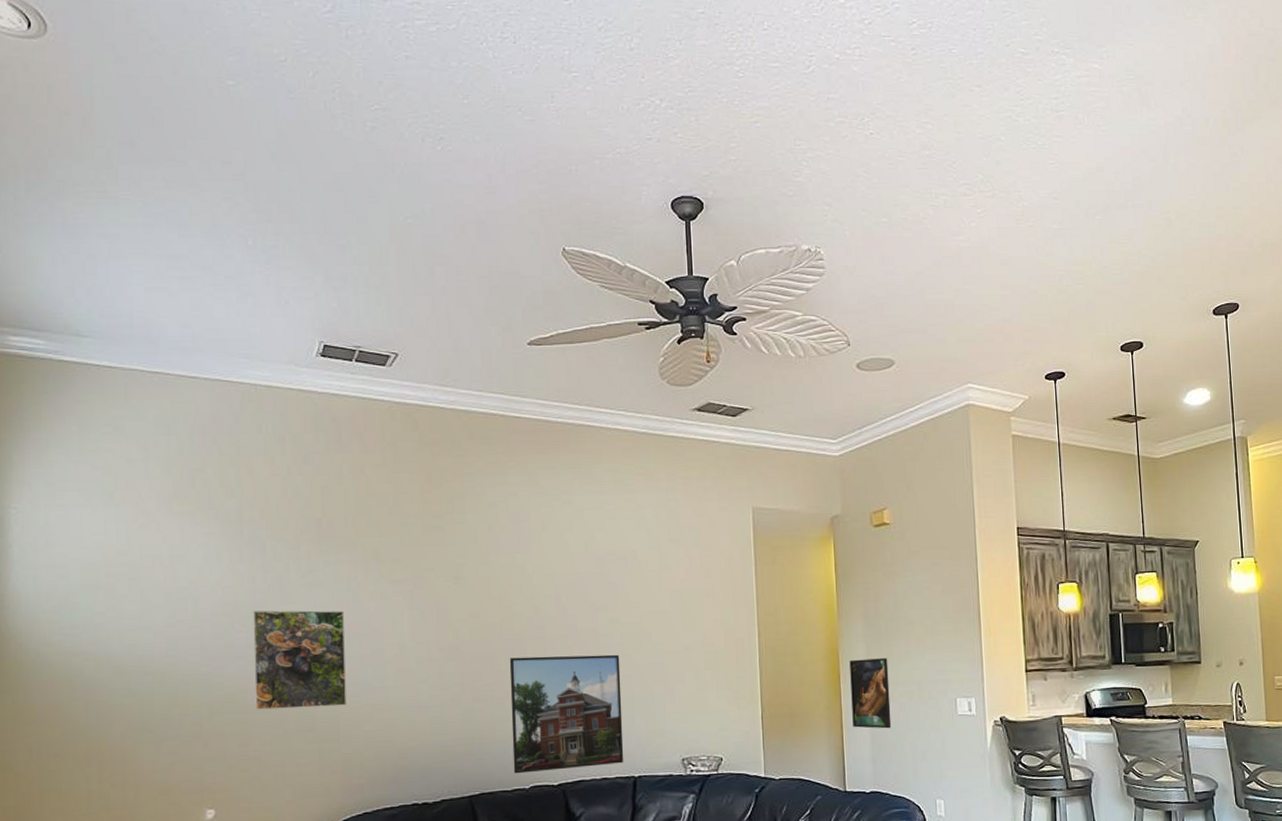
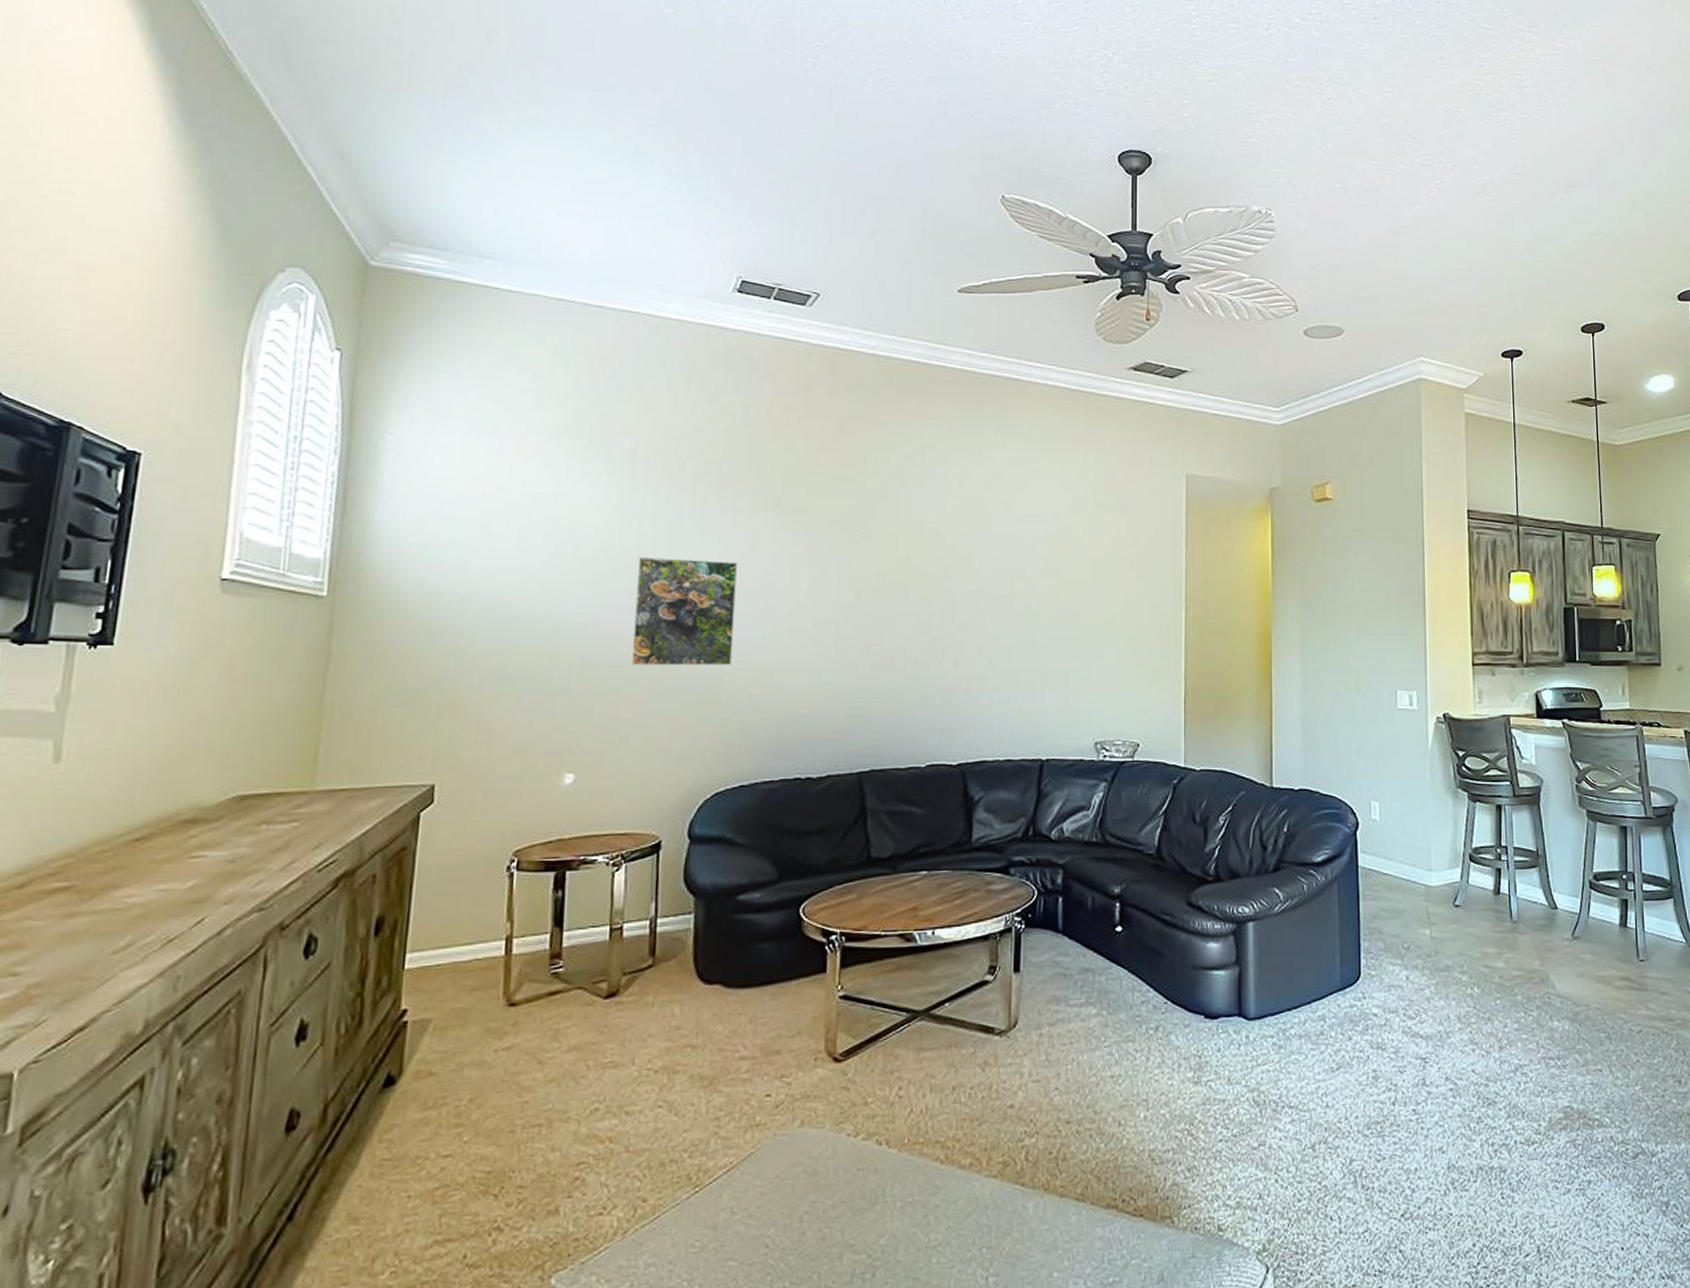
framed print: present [509,654,624,774] -> none [909,622,1034,750]
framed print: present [849,658,892,729] -> none [1283,643,1325,720]

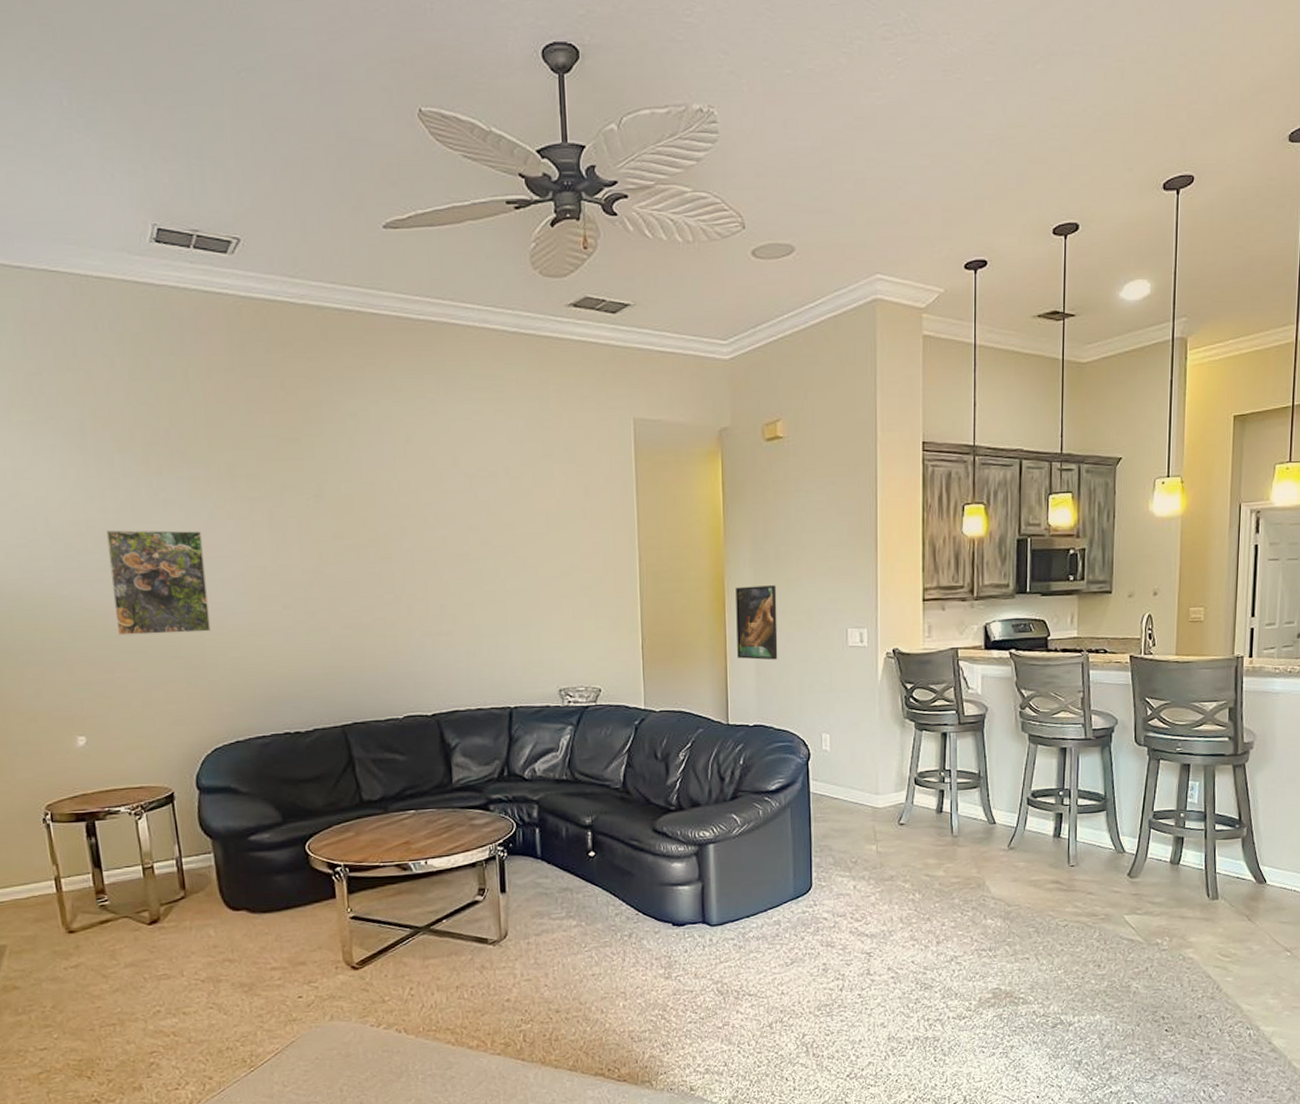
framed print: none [1283,643,1325,720] -> present [736,585,778,660]

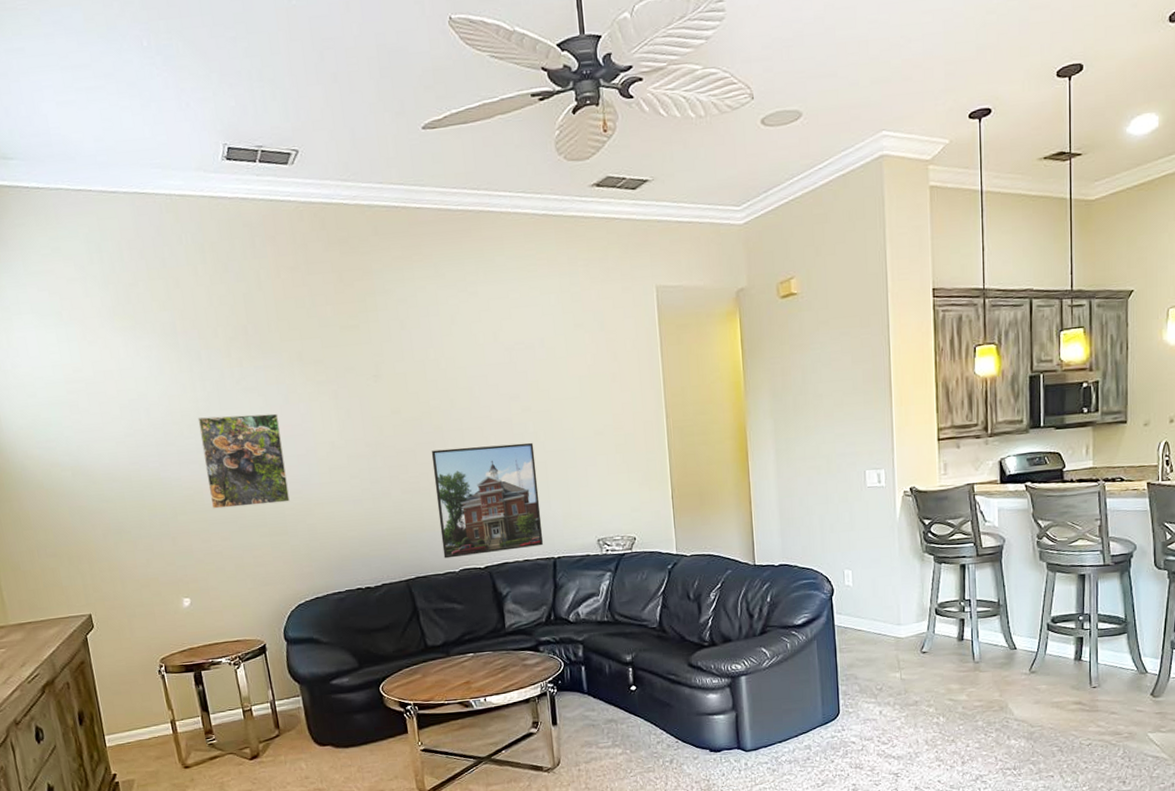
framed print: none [377,579,500,703] -> present [431,442,544,559]
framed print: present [736,585,778,660] -> none [757,433,800,504]

